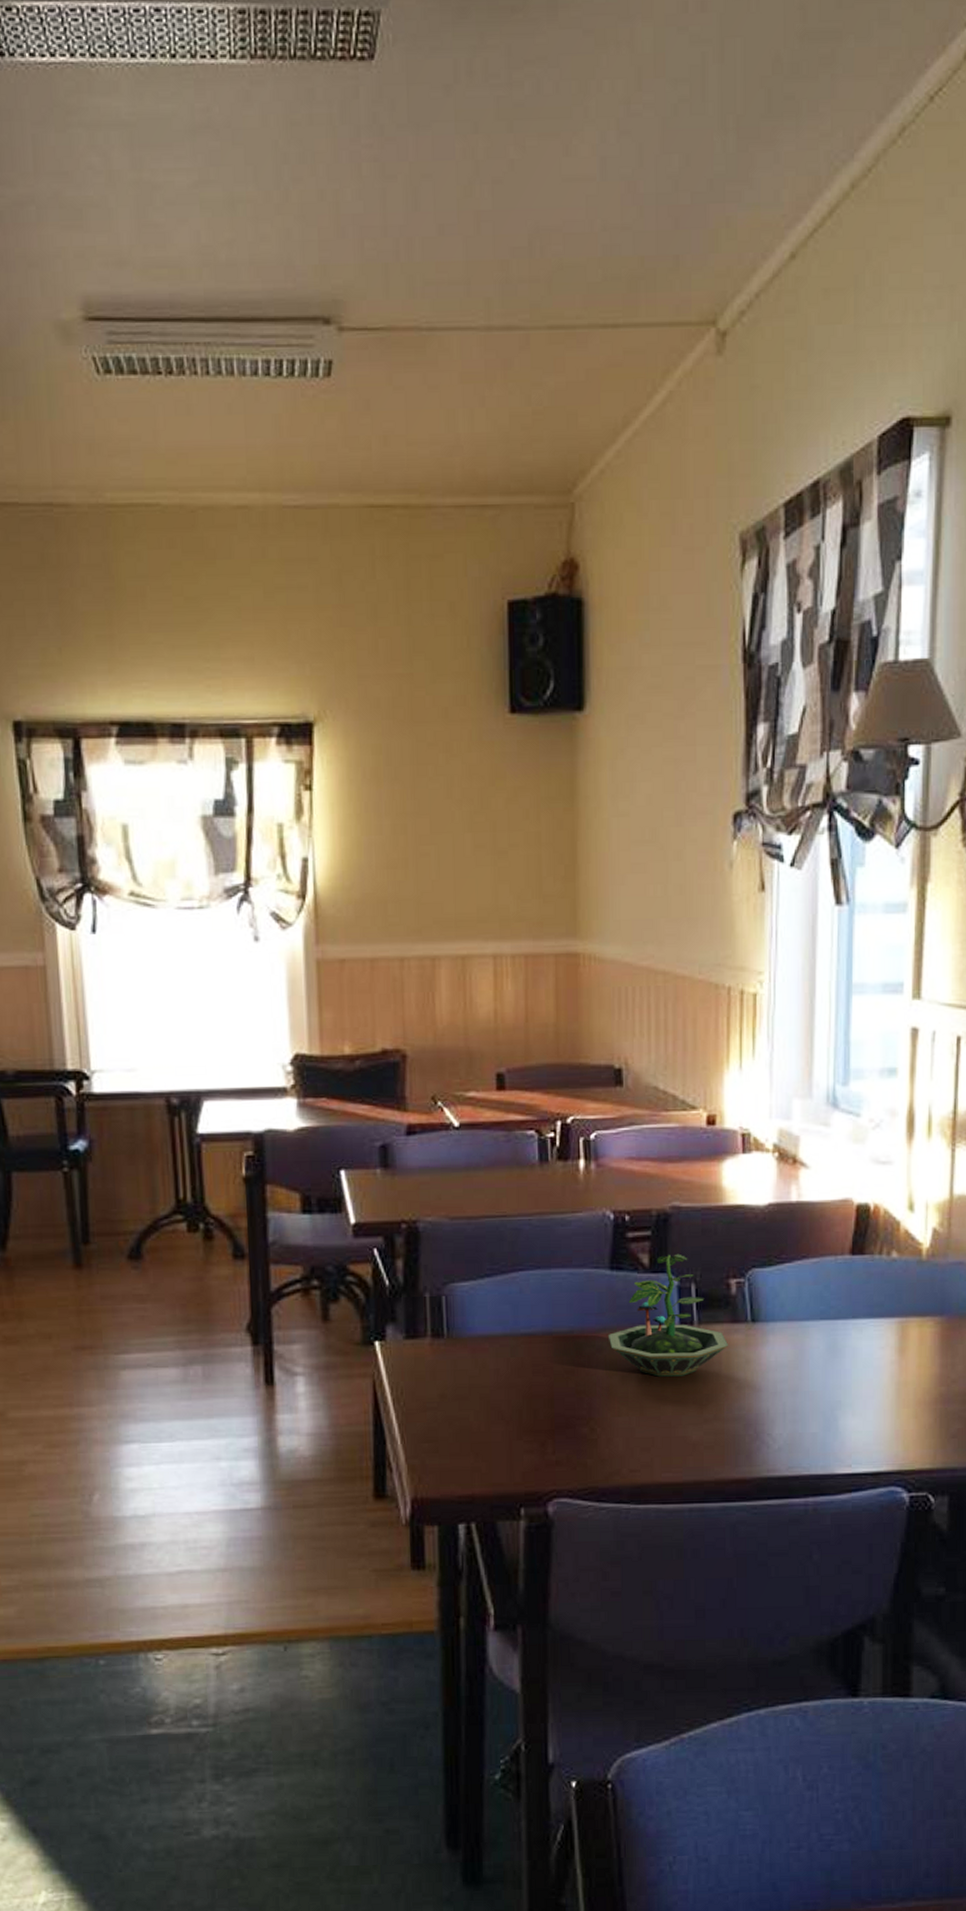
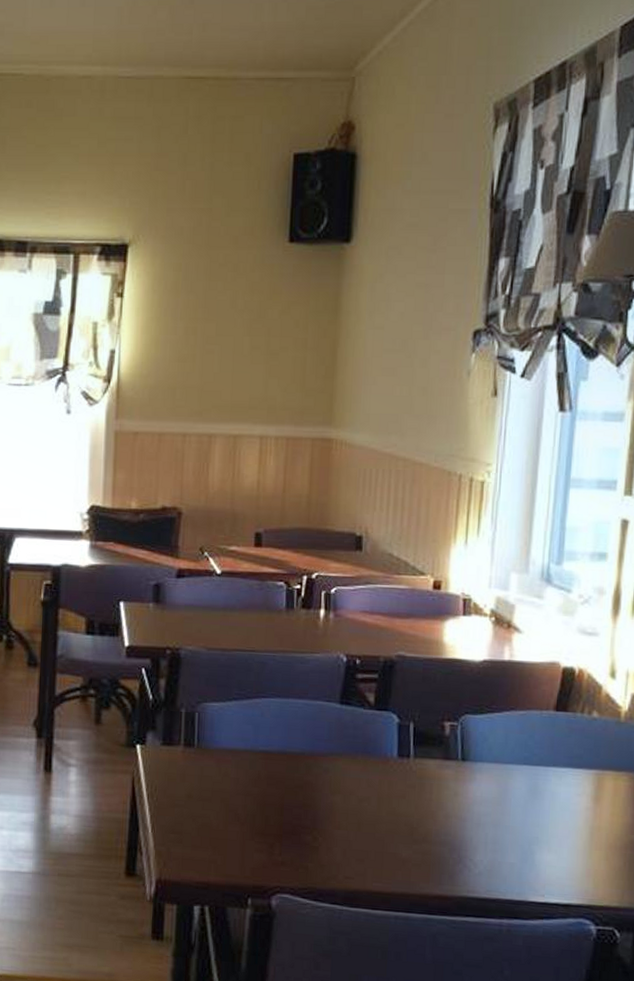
terrarium: present [607,1253,729,1377] -> none [334,695,440,801]

